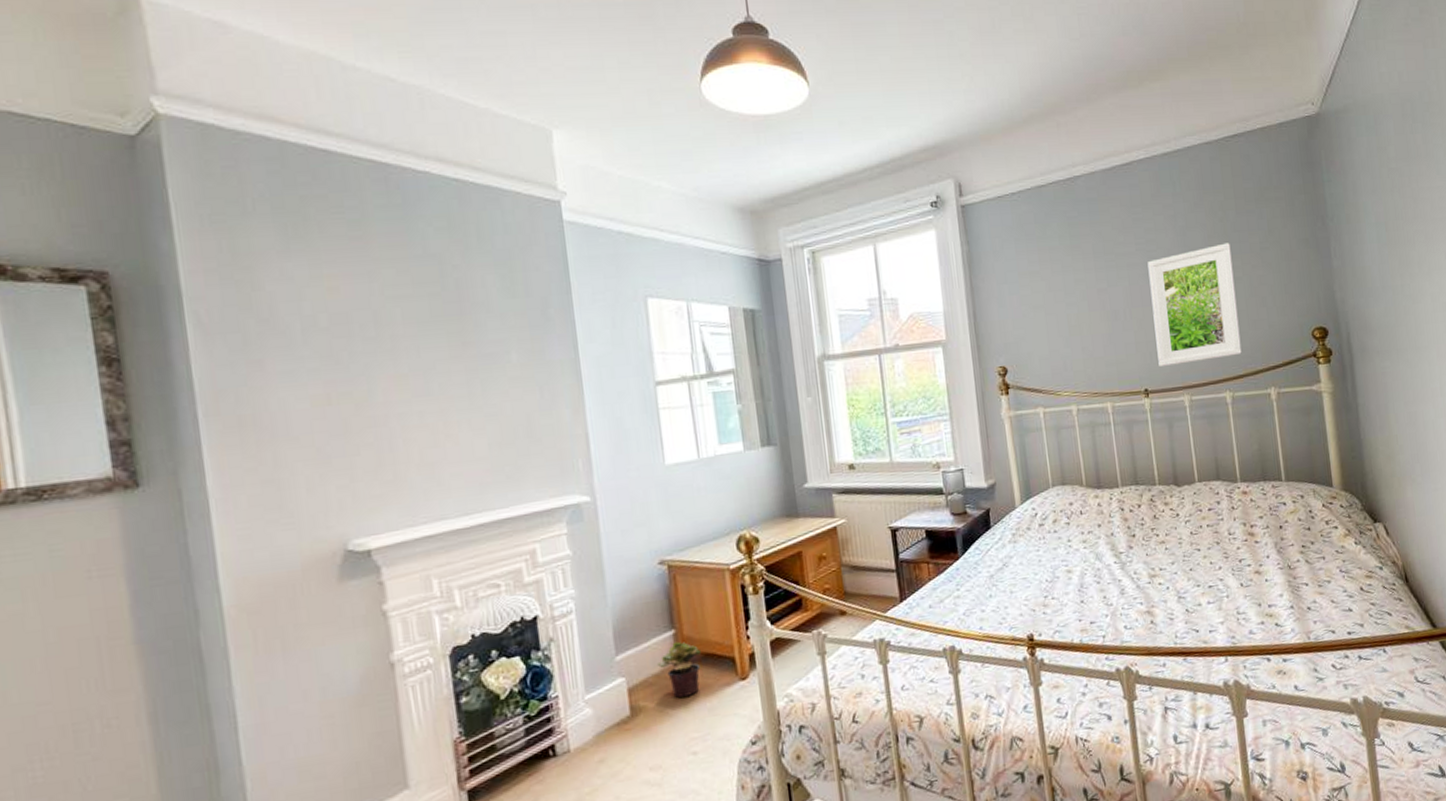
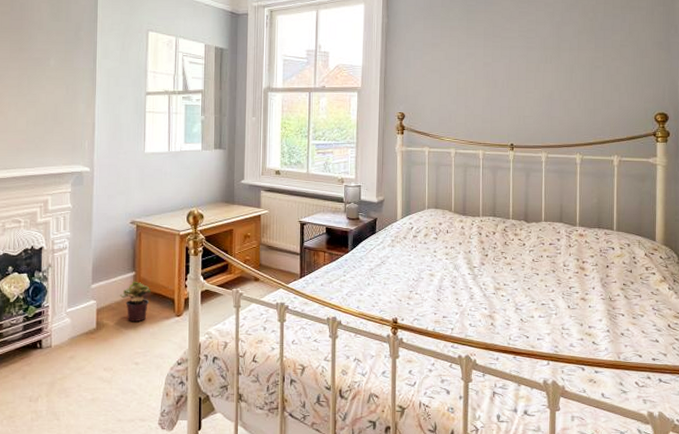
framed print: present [1147,243,1242,368] -> none [525,38,596,129]

